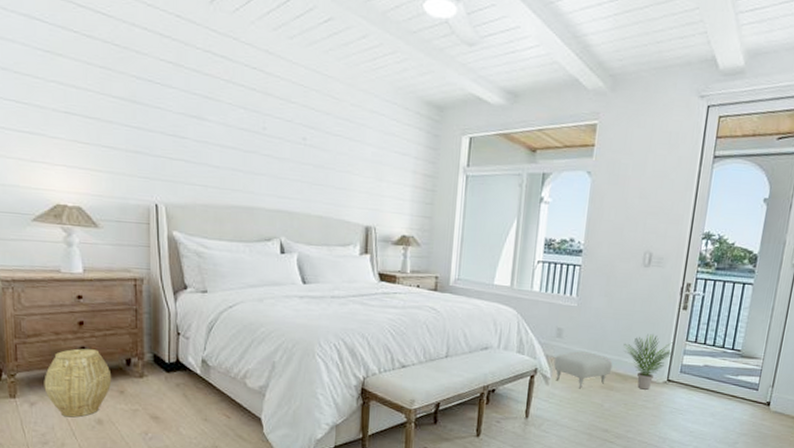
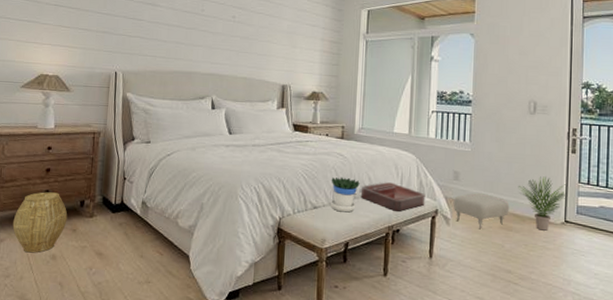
flowerpot: none [420,333,454,372] -> present [330,177,360,213]
decorative tray: none [454,339,525,371] -> present [360,182,426,212]

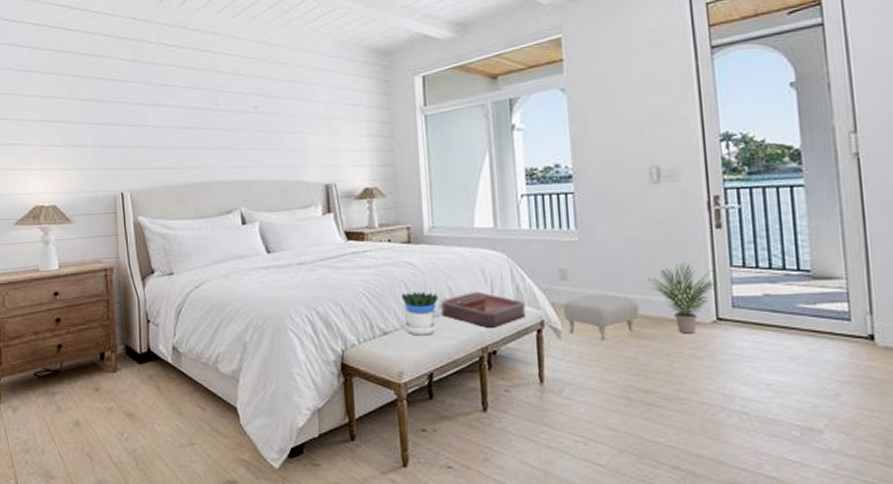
woven basket: present [12,192,68,253] -> none [25,346,87,421]

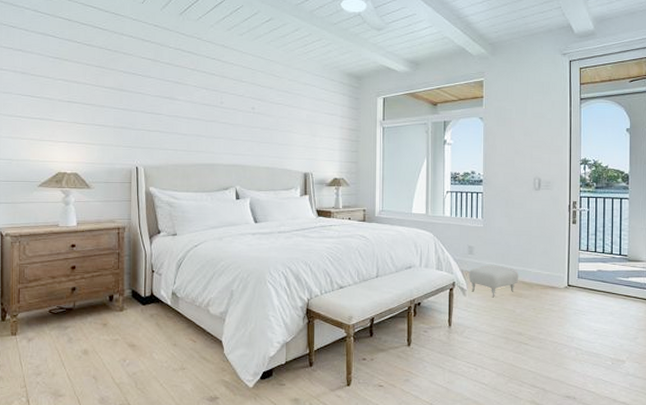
flowerpot: present [401,291,438,336] -> none [355,257,382,290]
decorative tray: present [440,292,526,328] -> none [383,260,443,286]
potted plant: present [649,263,715,334] -> none [527,246,569,295]

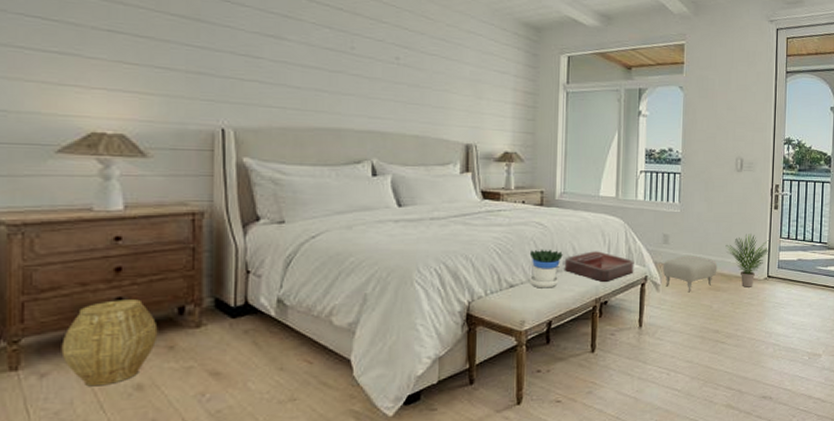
woven basket: none [40,289,97,350] -> present [61,299,158,387]
flowerpot: none [355,257,382,290] -> present [529,249,563,288]
decorative tray: none [383,260,443,286] -> present [564,251,635,282]
potted plant: none [527,246,569,295] -> present [726,234,770,287]

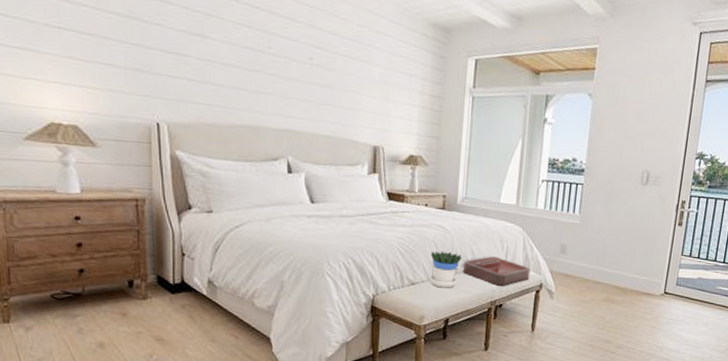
woven basket: present [61,299,158,387] -> none [40,271,114,342]
ottoman: present [662,256,718,293] -> none [558,266,614,303]
potted plant: present [726,234,770,287] -> none [624,249,670,302]

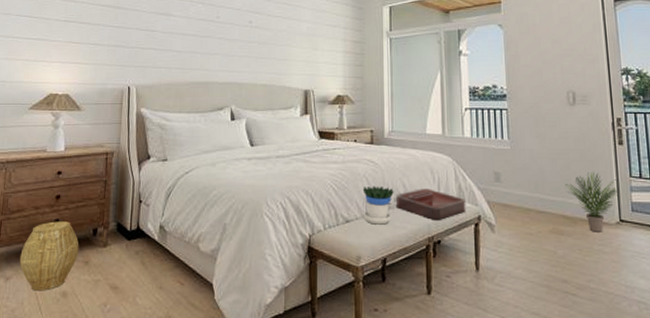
woven basket: none [40,271,114,342] -> present [19,221,79,291]
potted plant: none [624,249,670,302] -> present [566,172,618,232]

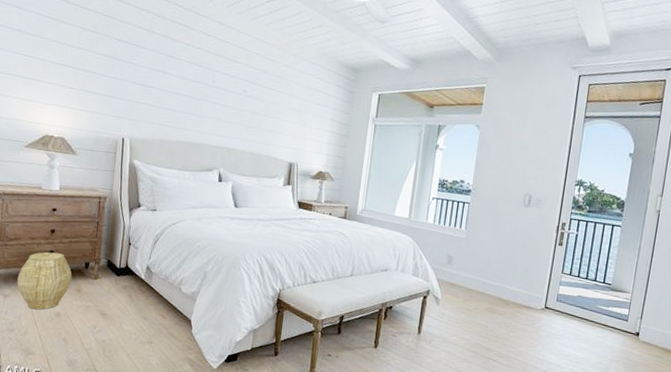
flowerpot: present [362,185,394,225] -> none [328,254,359,288]
decorative tray: present [395,188,466,220] -> none [358,262,420,290]
potted plant: present [566,172,618,232] -> none [506,265,551,315]

